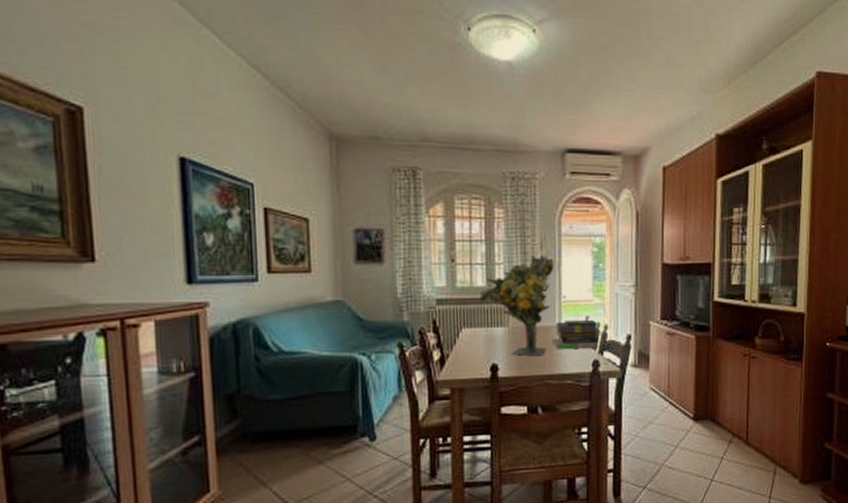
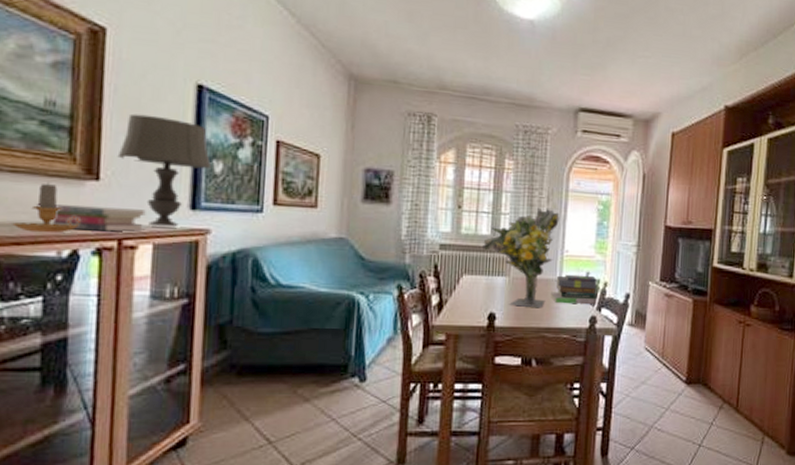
candle: none [16,267,82,318] -> present [12,181,80,234]
books: none [38,287,144,313] -> present [37,203,146,232]
table lamp: none [109,192,203,304] -> present [117,113,212,228]

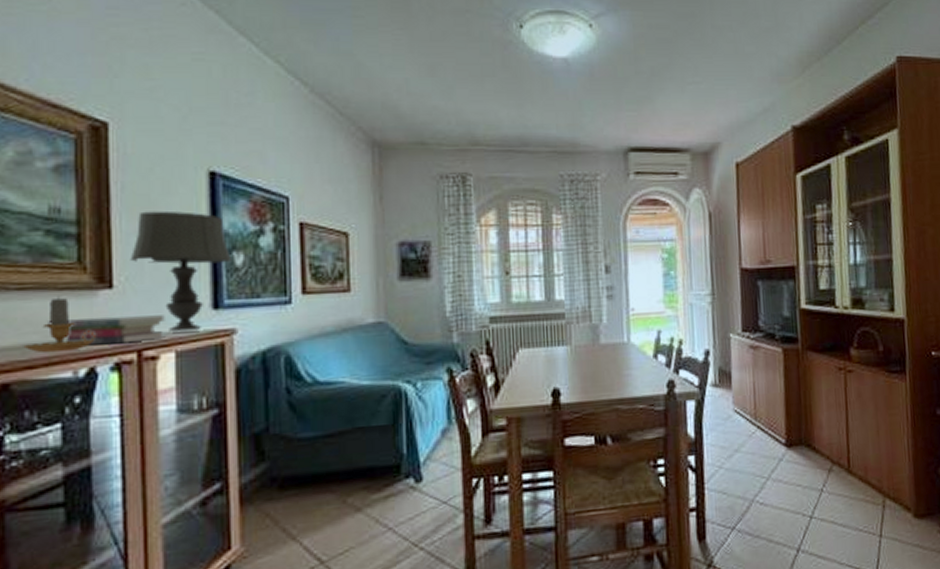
bouquet: present [483,207,560,309] -> none [537,263,620,379]
books: present [550,274,598,305] -> none [619,333,673,370]

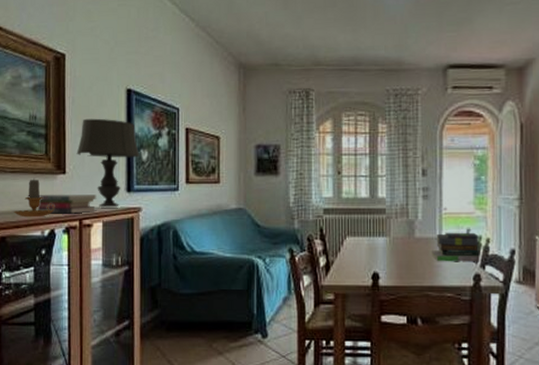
books: none [619,333,673,370] -> present [431,232,480,262]

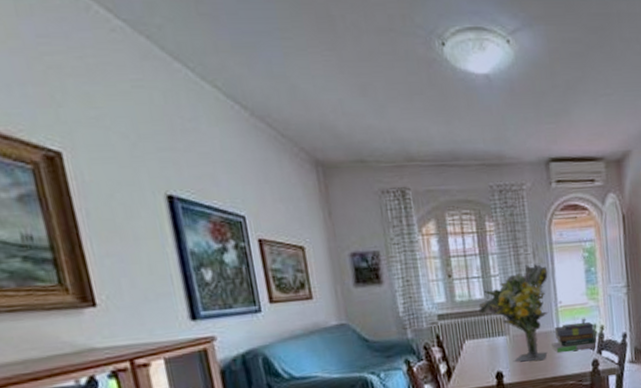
candle: present [13,177,55,218] -> none [24,315,89,367]
books: present [28,194,97,214] -> none [43,327,150,357]
table lamp: present [76,118,140,208] -> none [107,234,202,343]
bouquet: none [363,167,435,267] -> present [478,264,548,363]

